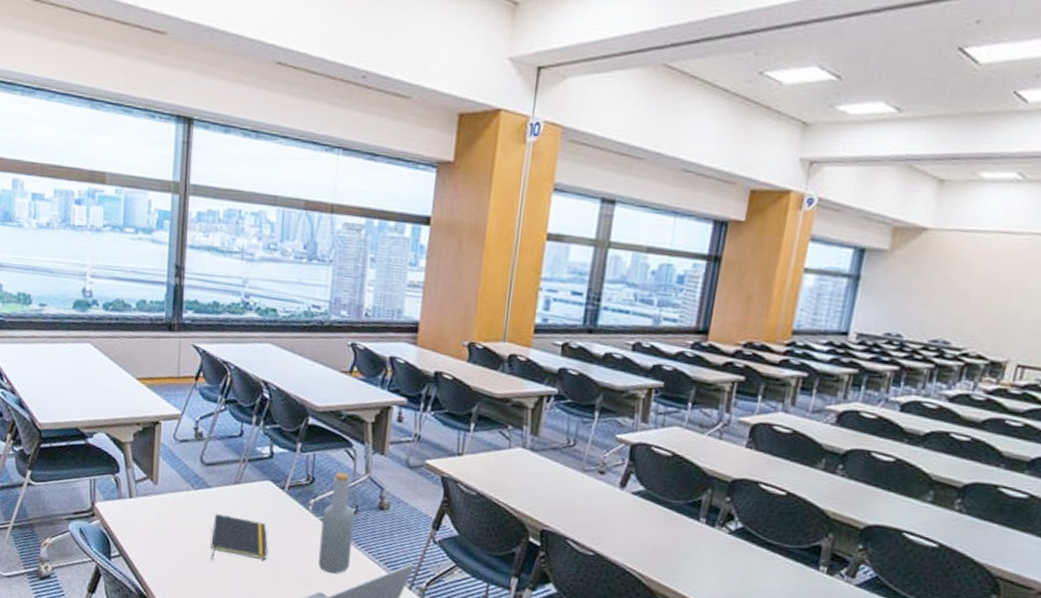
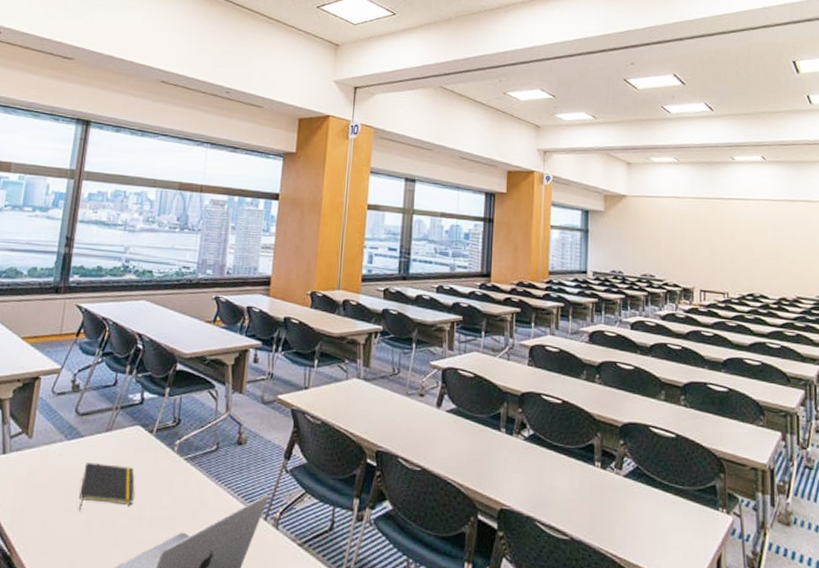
bottle: present [318,472,355,574] -> none [181,412,216,513]

